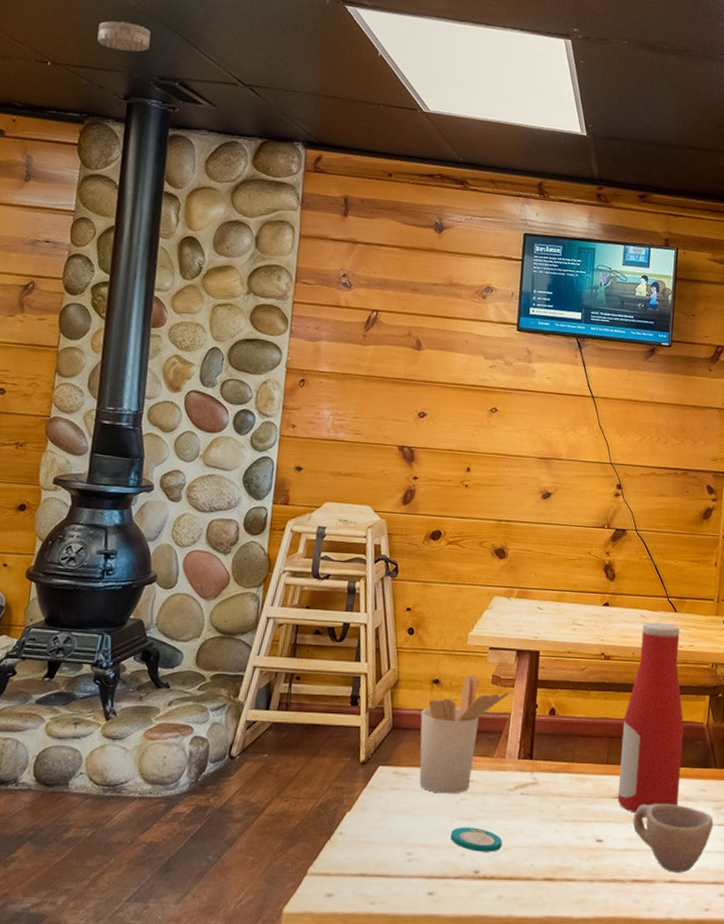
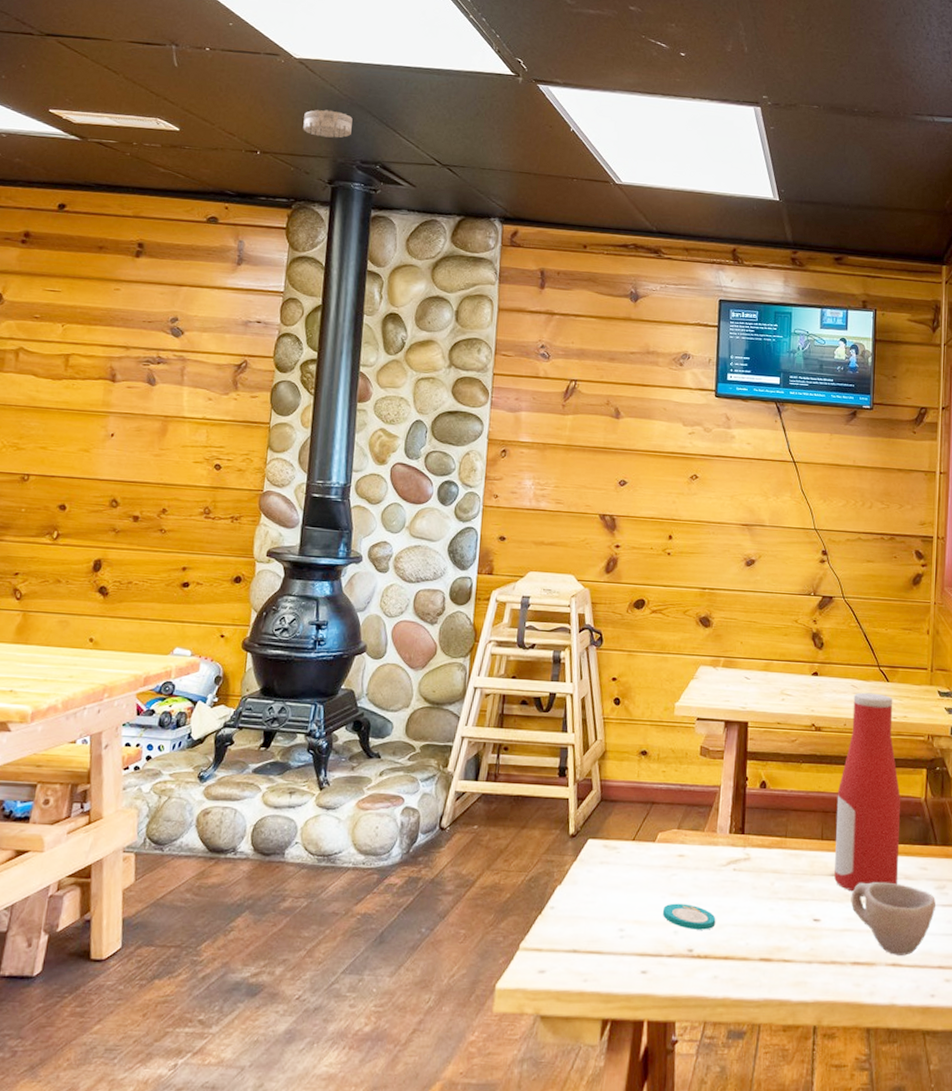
utensil holder: present [419,674,509,794] -> none [629,745,718,869]

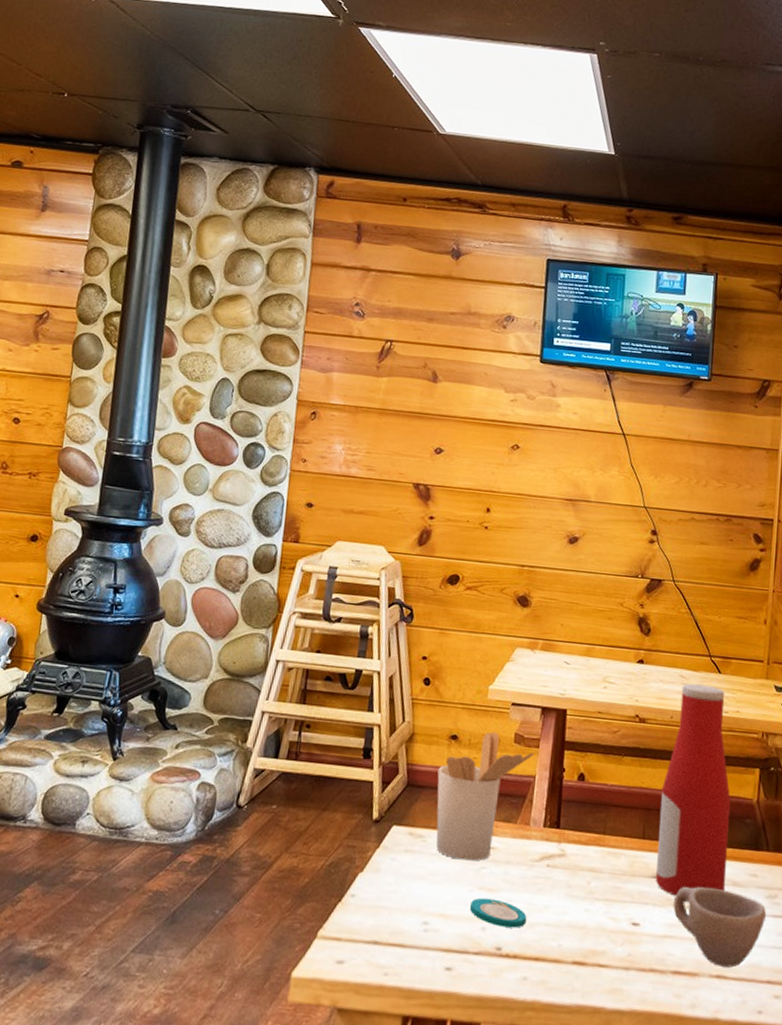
smoke detector: present [303,109,353,138] -> none [112,51,164,81]
utensil holder: none [629,745,718,869] -> present [436,731,534,861]

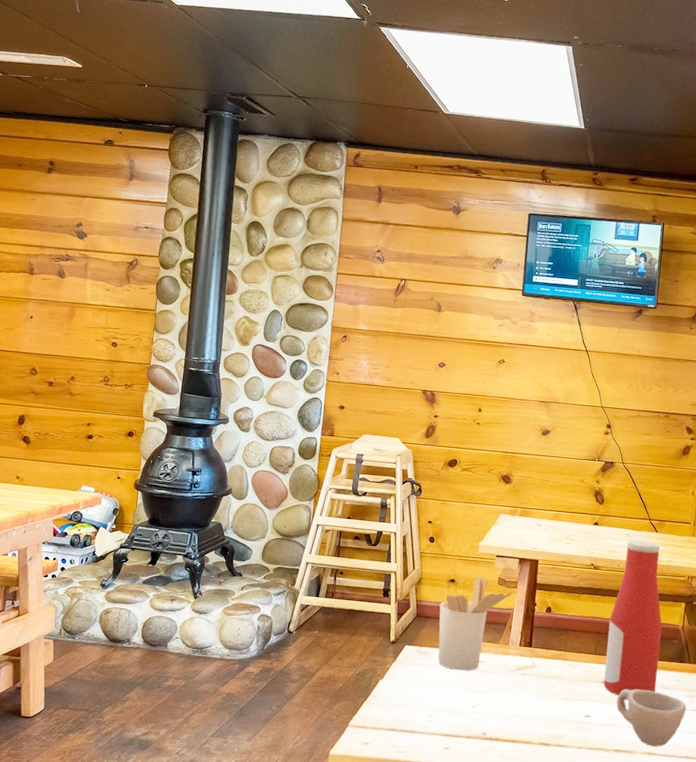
plate: present [469,897,527,928] -> none [462,697,506,719]

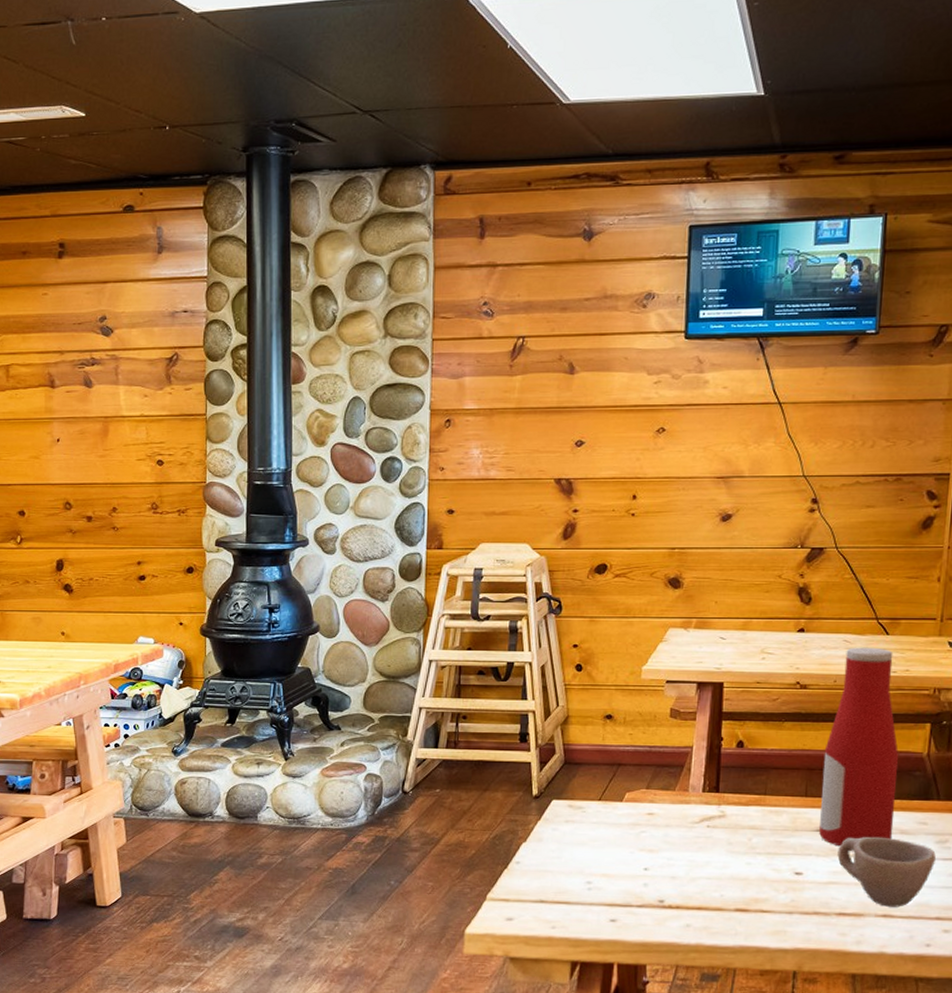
utensil holder: present [438,576,513,671] -> none [594,708,690,827]

